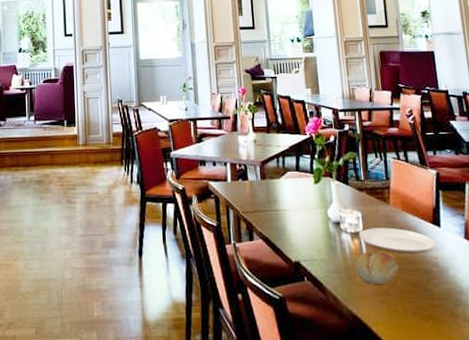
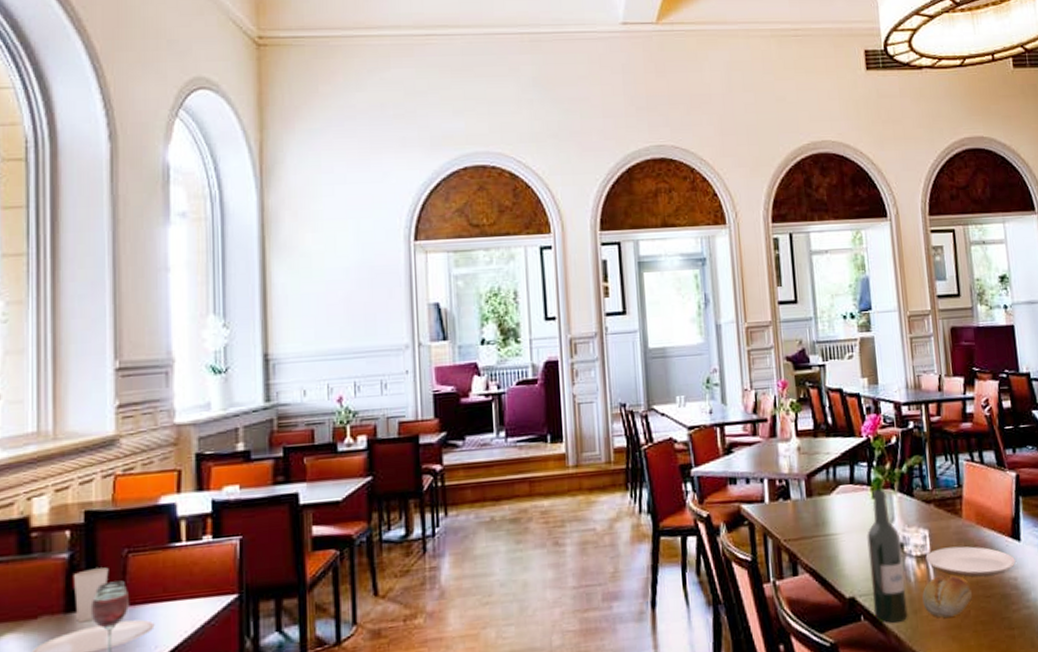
wine bottle: none [310,176,344,285] -> present [867,488,908,623]

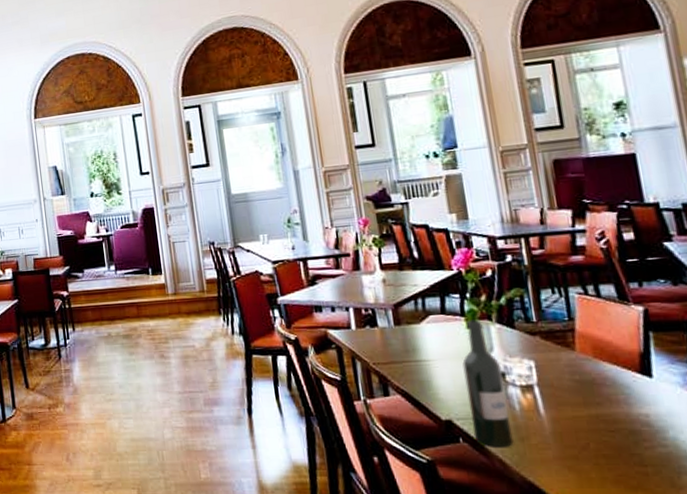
bread roll: present [922,576,973,619] -> none [529,407,592,449]
plate: present [925,546,1016,577] -> none [532,378,647,411]

